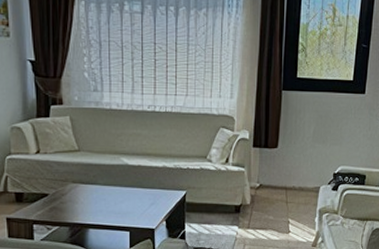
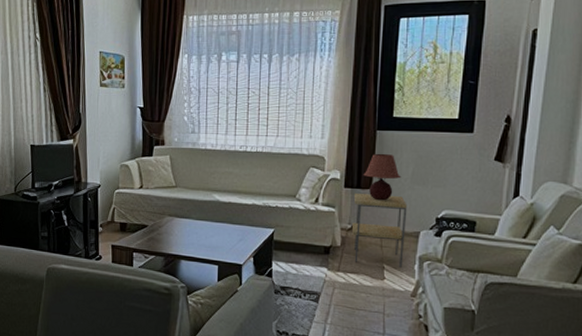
side table: none [261,153,309,221] -> present [352,194,408,268]
table lamp: none [270,113,304,159] -> present [363,153,401,201]

